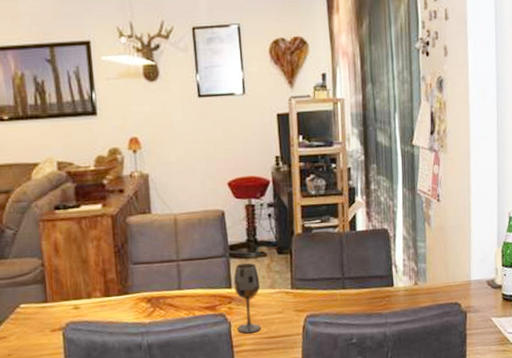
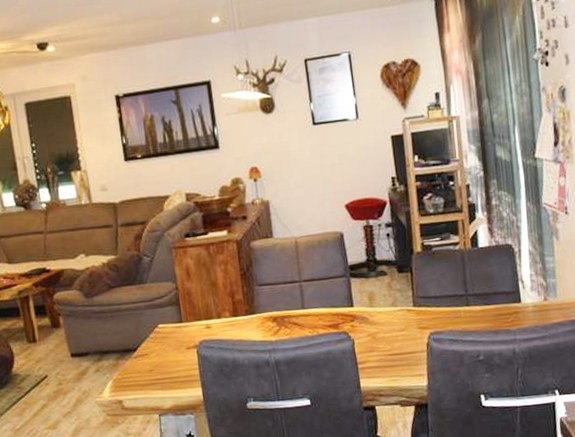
wine glass: present [234,262,261,334] -> none [355,281,384,351]

